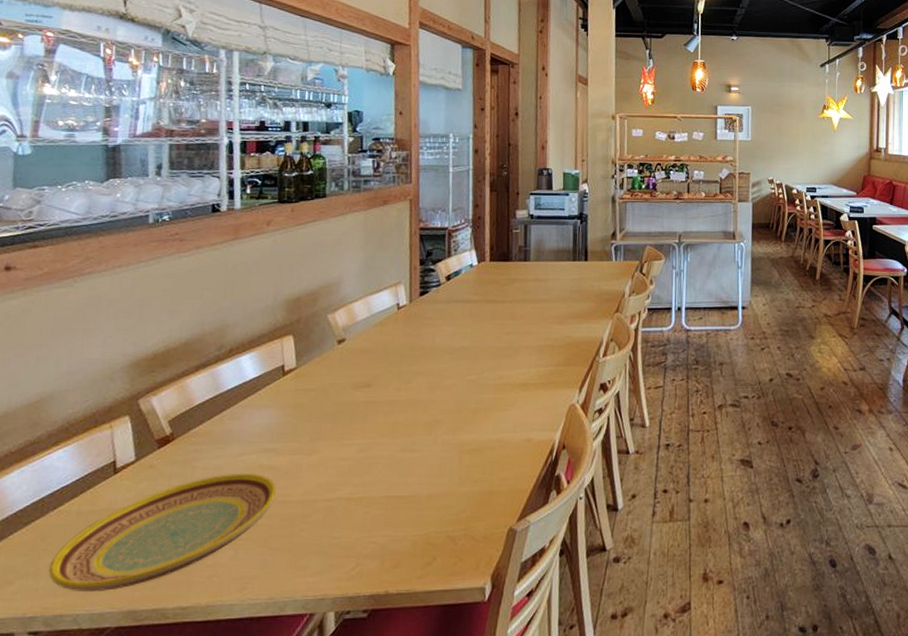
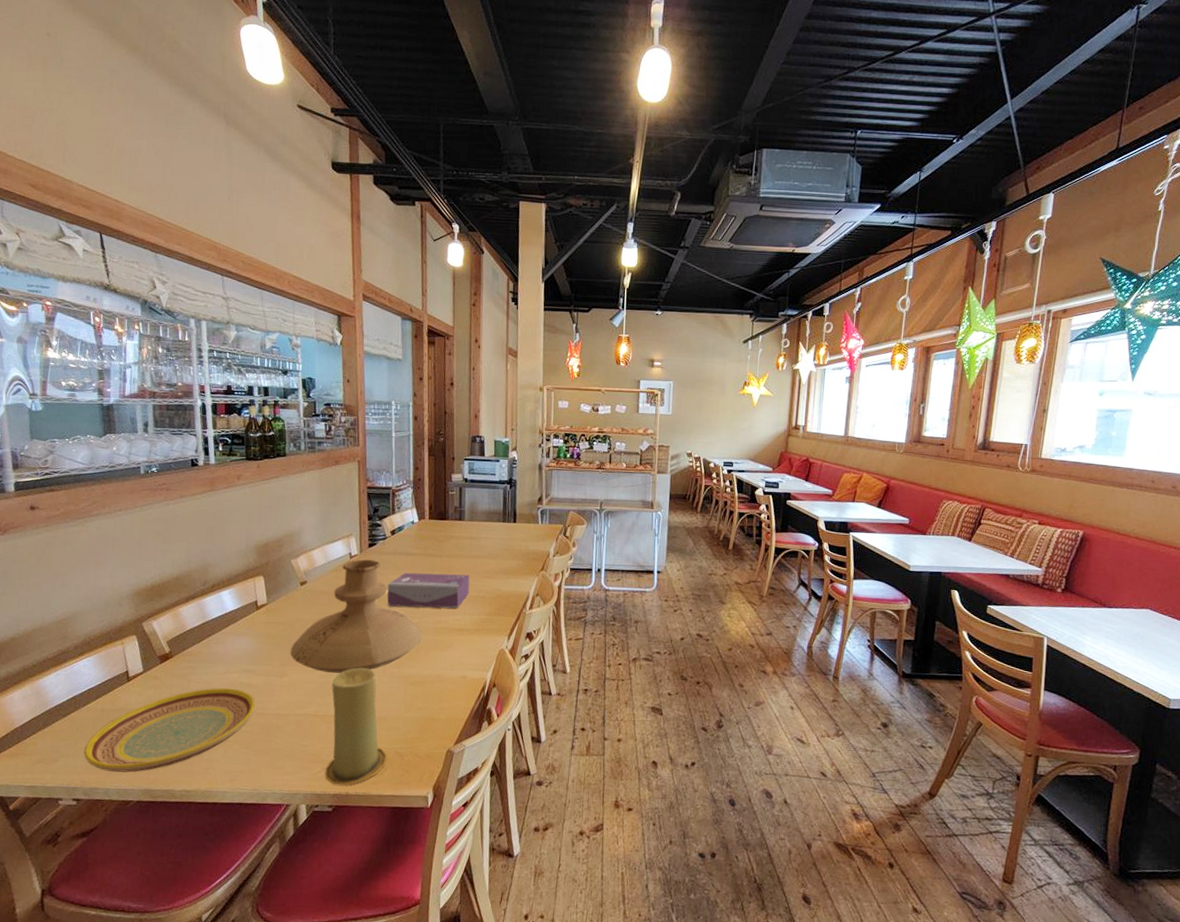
vase: none [321,310,481,445] -> present [290,559,423,673]
candle: none [360,437,437,583] -> present [325,667,387,786]
tissue box: none [440,321,536,362] -> present [387,572,470,609]

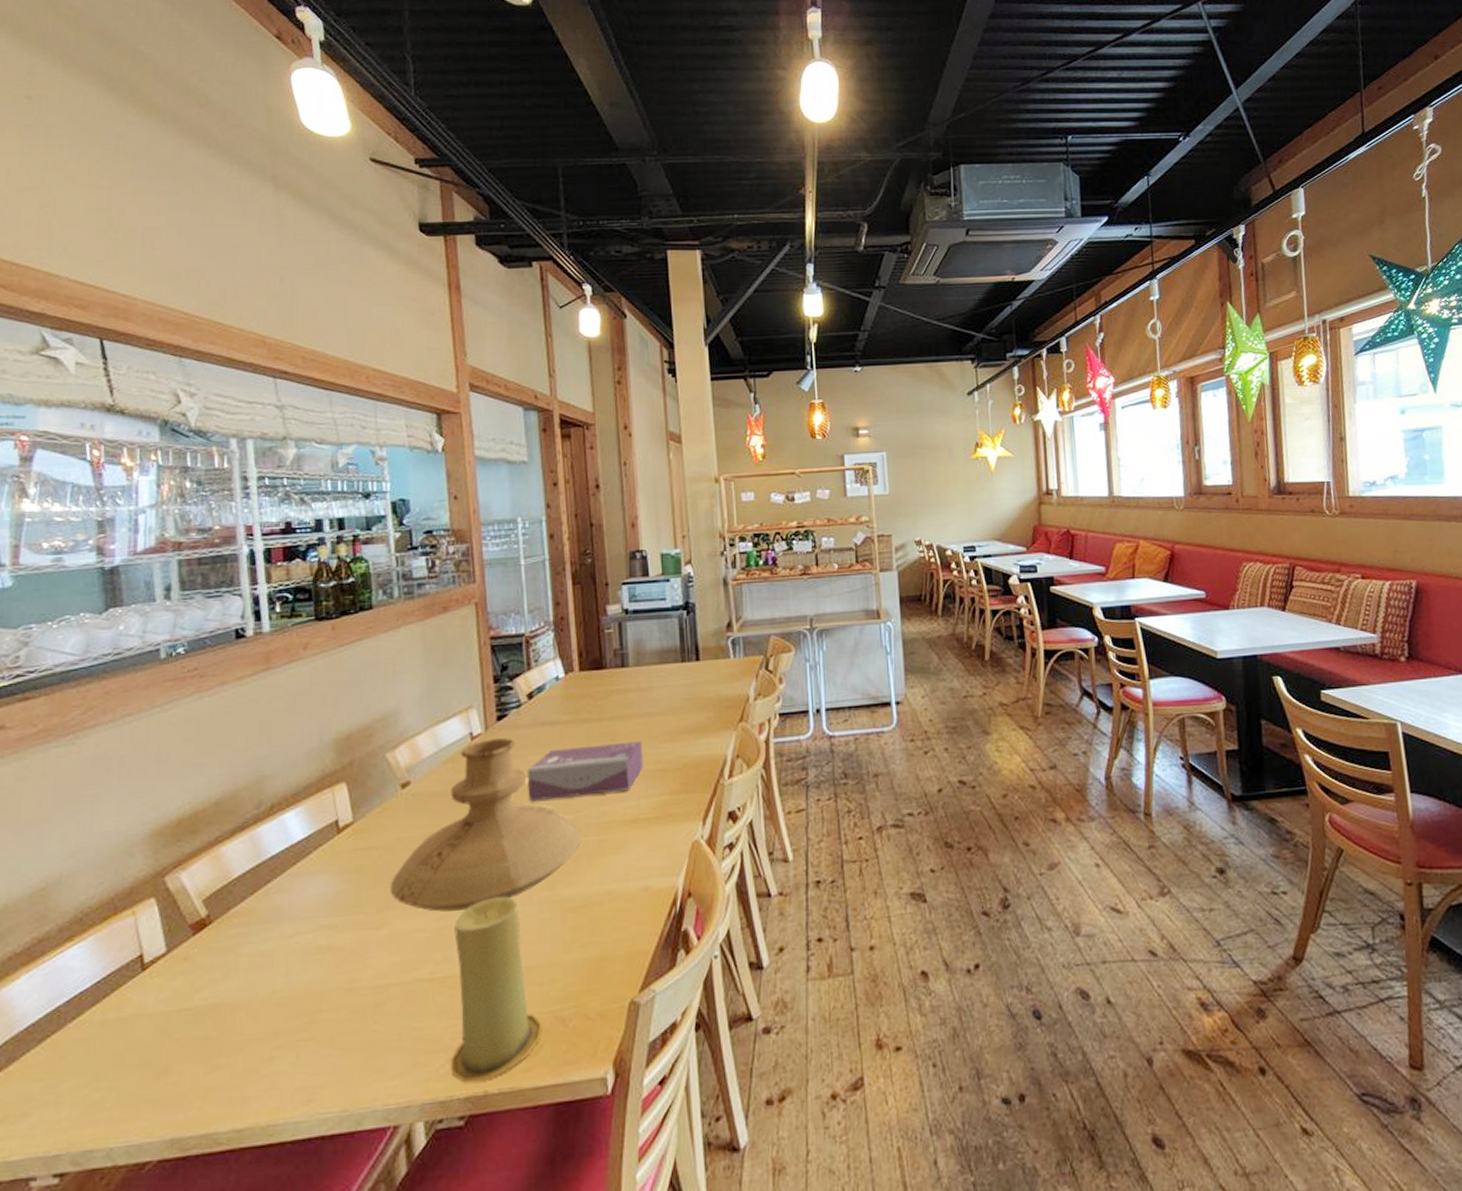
plate: present [84,688,255,773] -> none [71,957,340,1120]

